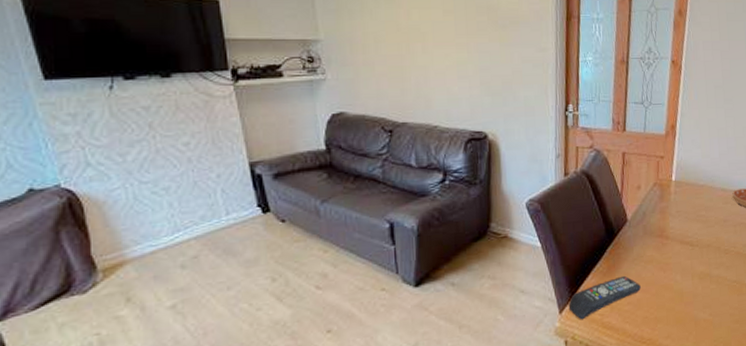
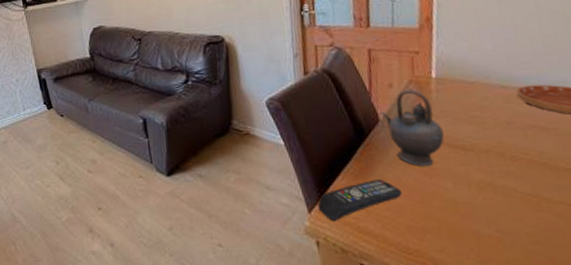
teapot: none [629,191,677,262] -> present [380,89,444,166]

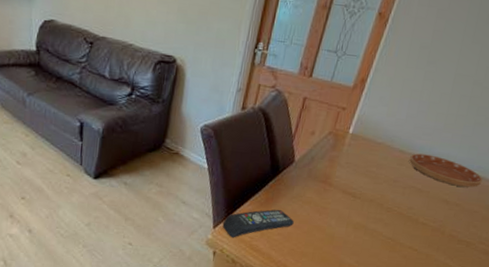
teapot: present [380,89,444,166] -> none [297,139,343,205]

